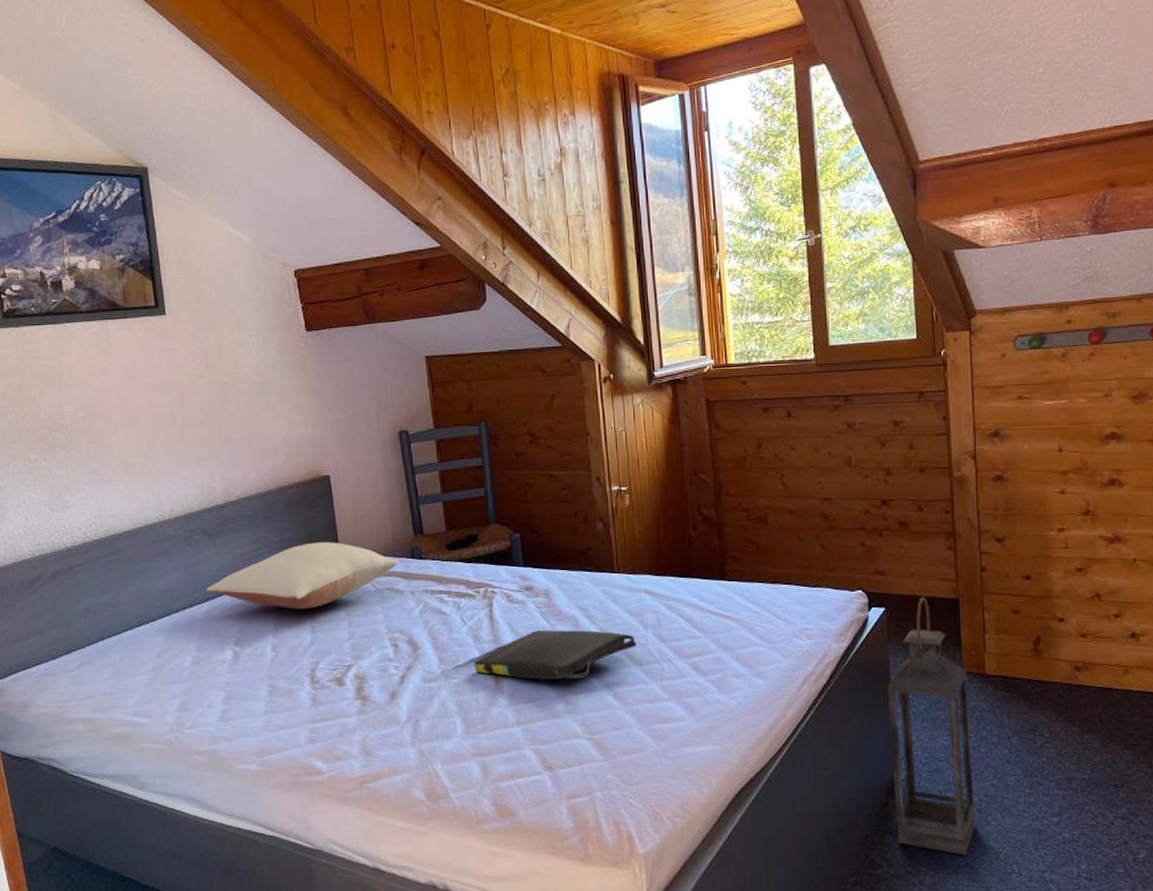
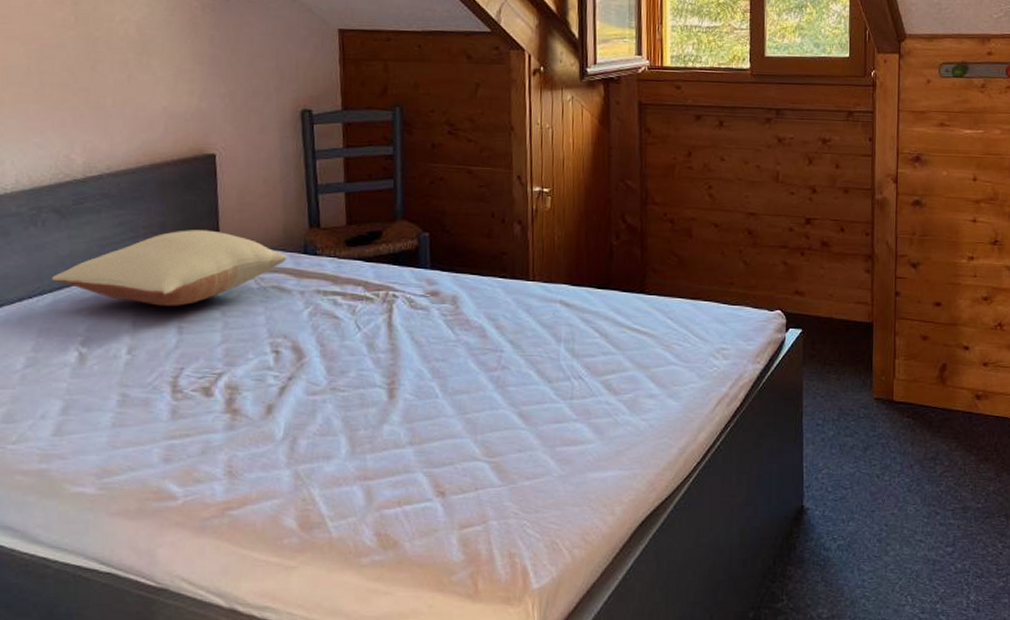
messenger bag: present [474,630,637,680] -> none [366,341,548,395]
lantern: present [887,597,976,856] -> none [798,320,876,587]

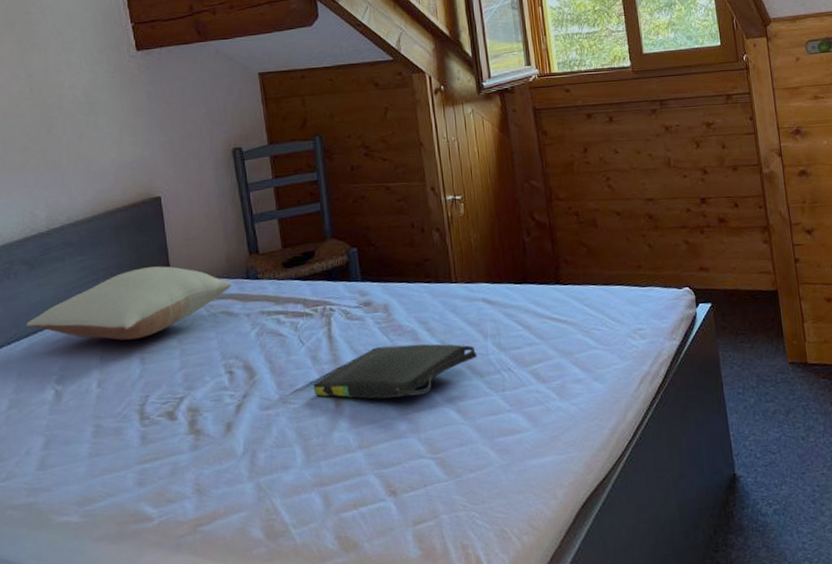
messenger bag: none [366,341,548,395] -> present [313,343,477,399]

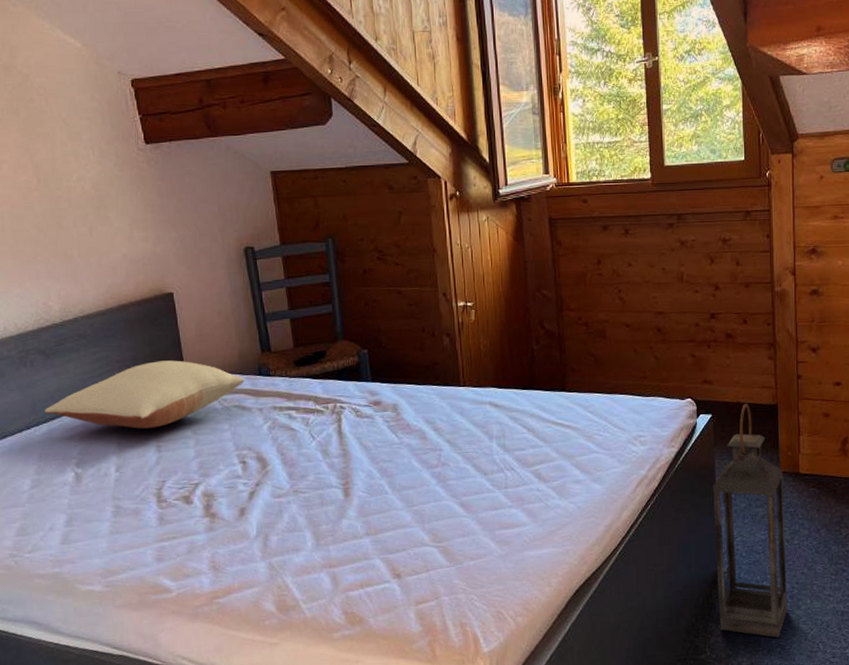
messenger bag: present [313,343,477,399] -> none [323,442,482,492]
lantern: none [719,291,812,550] -> present [713,404,788,638]

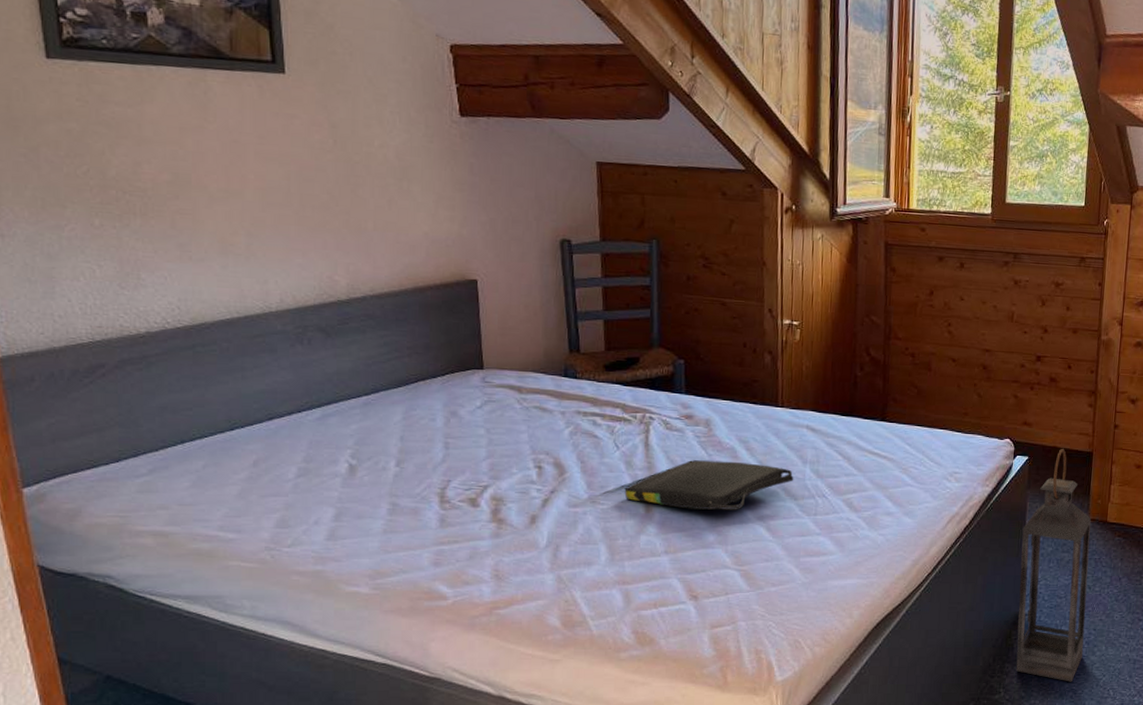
pillow: present [45,360,245,429] -> none [320,351,548,423]
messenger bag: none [323,442,482,492] -> present [624,460,794,510]

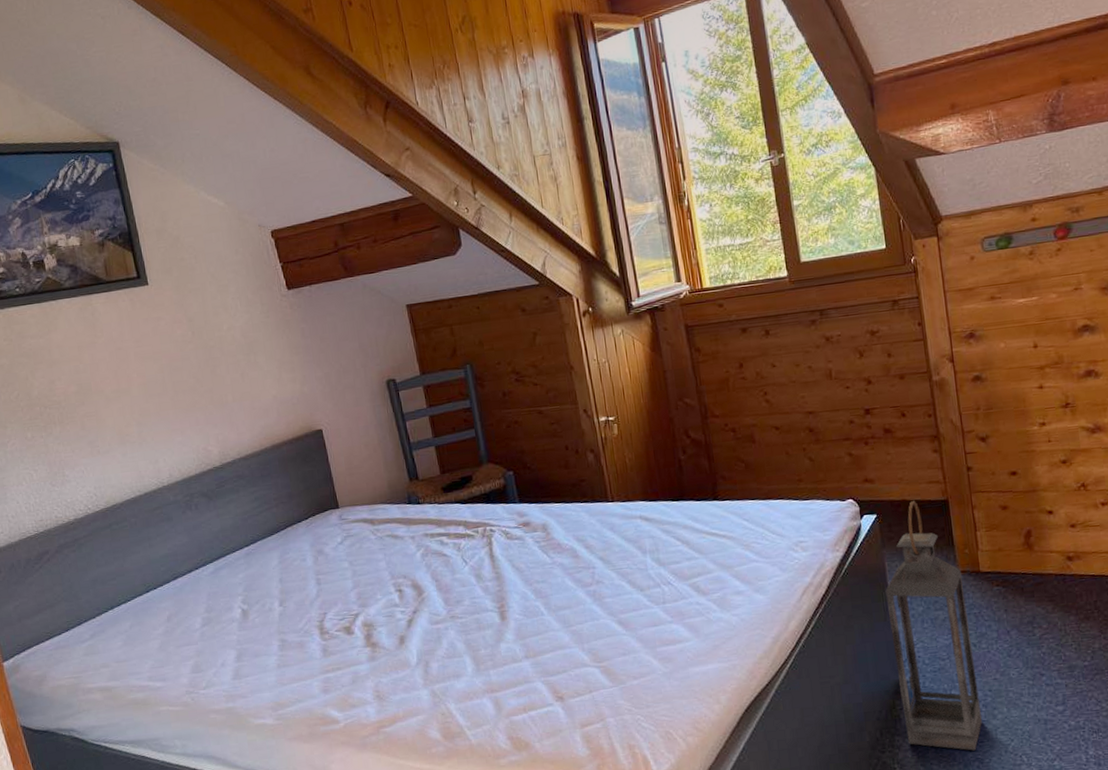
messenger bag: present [624,460,794,510] -> none [478,560,637,613]

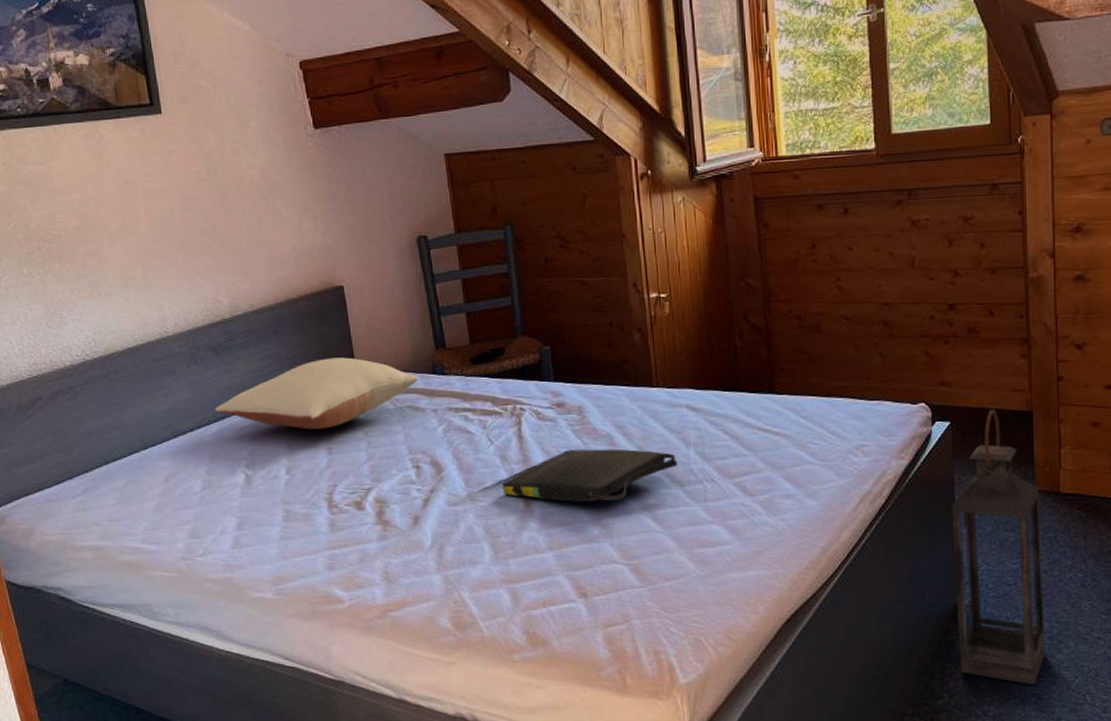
pillow: none [211,494,395,564] -> present [215,357,418,430]
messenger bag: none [478,560,637,613] -> present [502,449,678,502]

